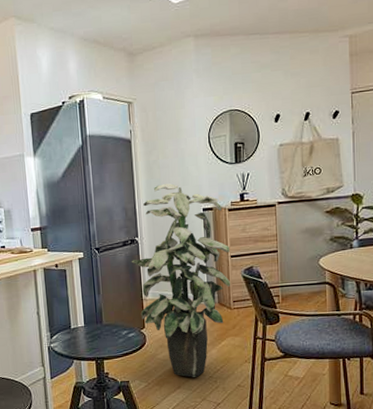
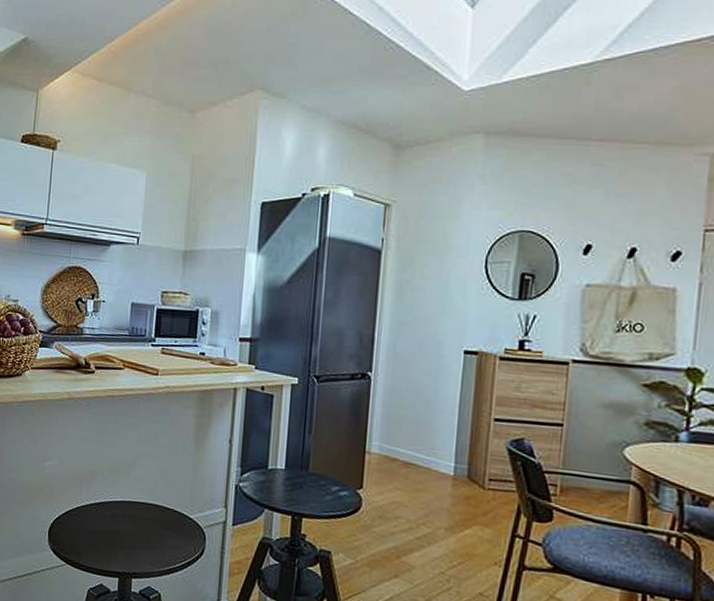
indoor plant: present [131,183,230,377] -> none [357,311,494,569]

